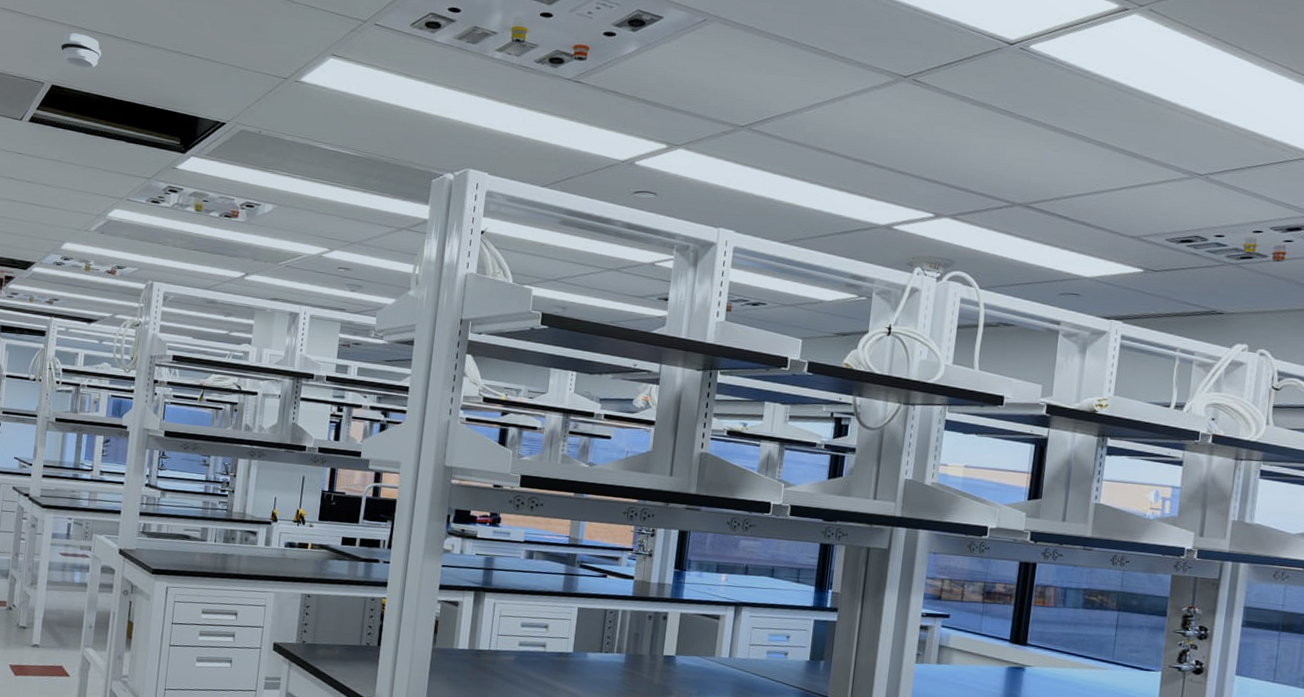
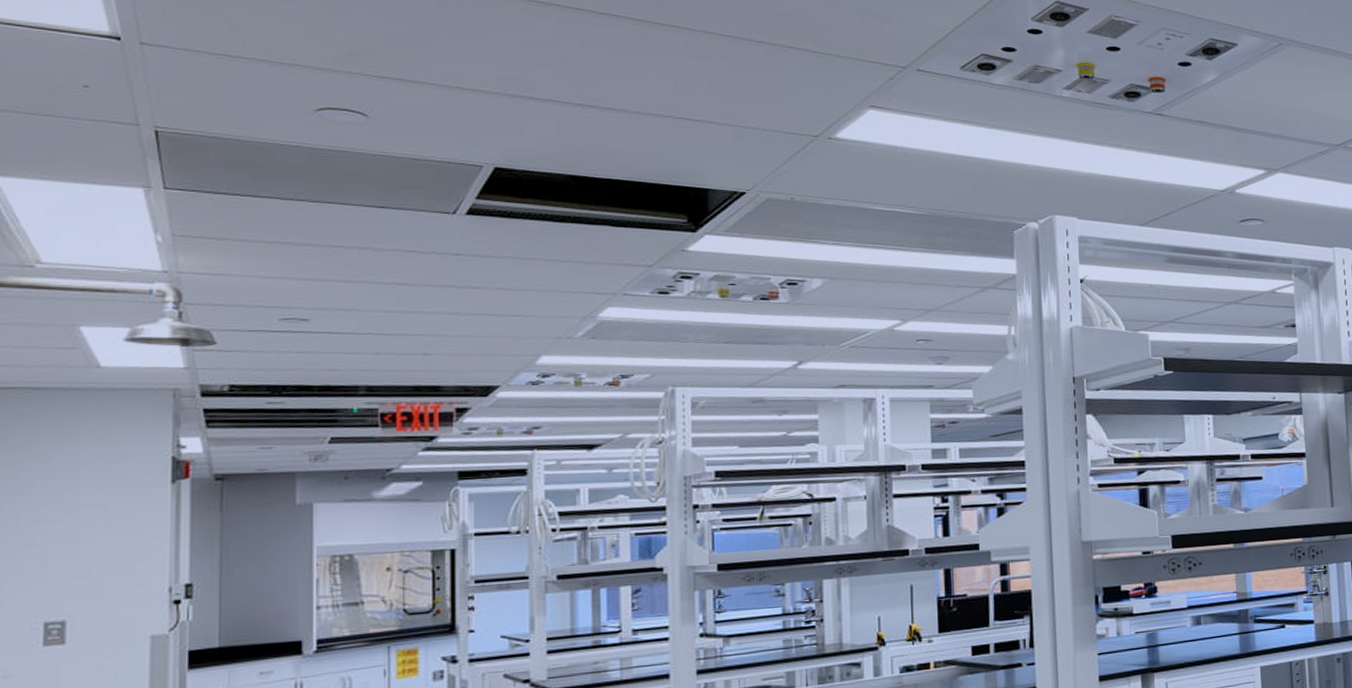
smoke detector: present [60,32,102,68] -> none [500,103,562,144]

